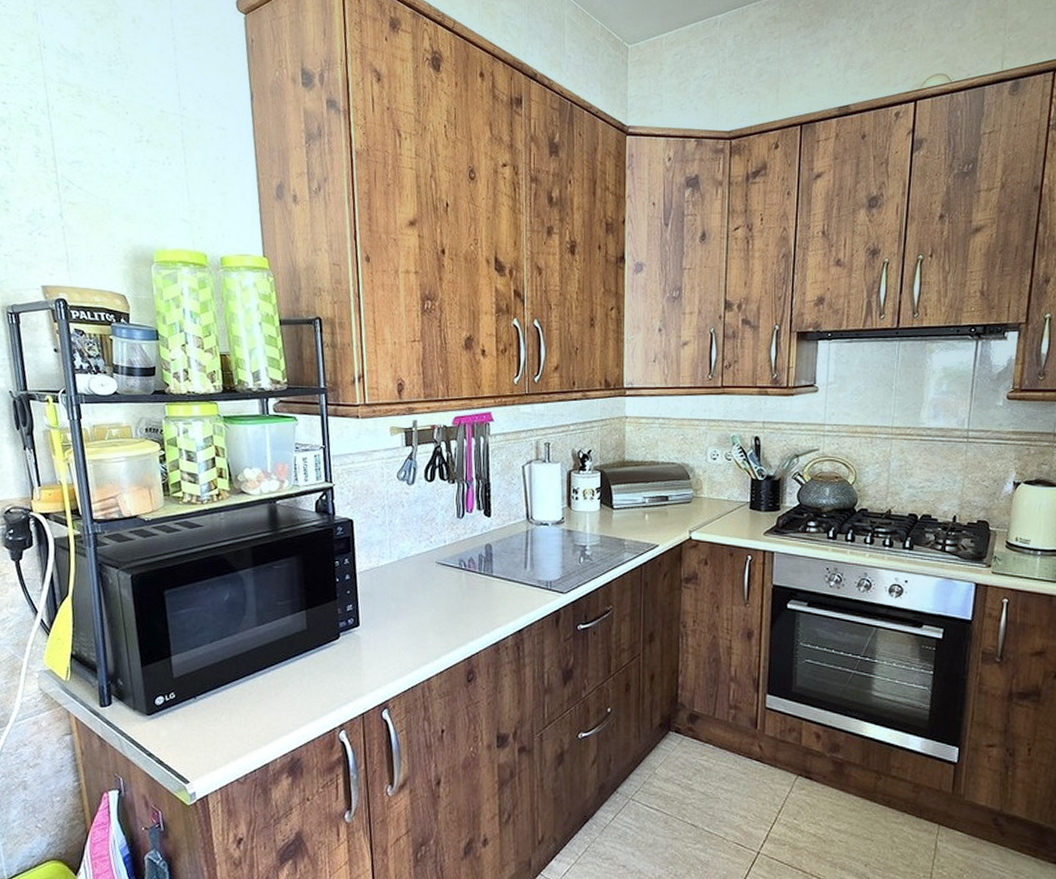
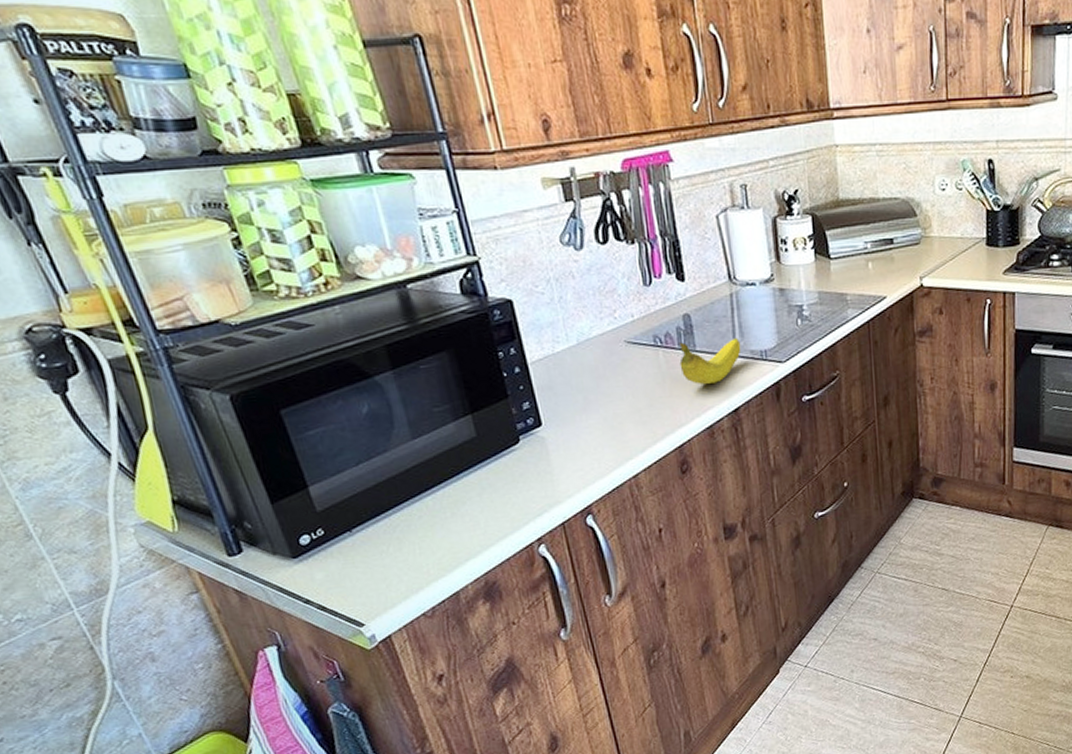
fruit: none [478,567,531,605] -> present [679,338,741,384]

